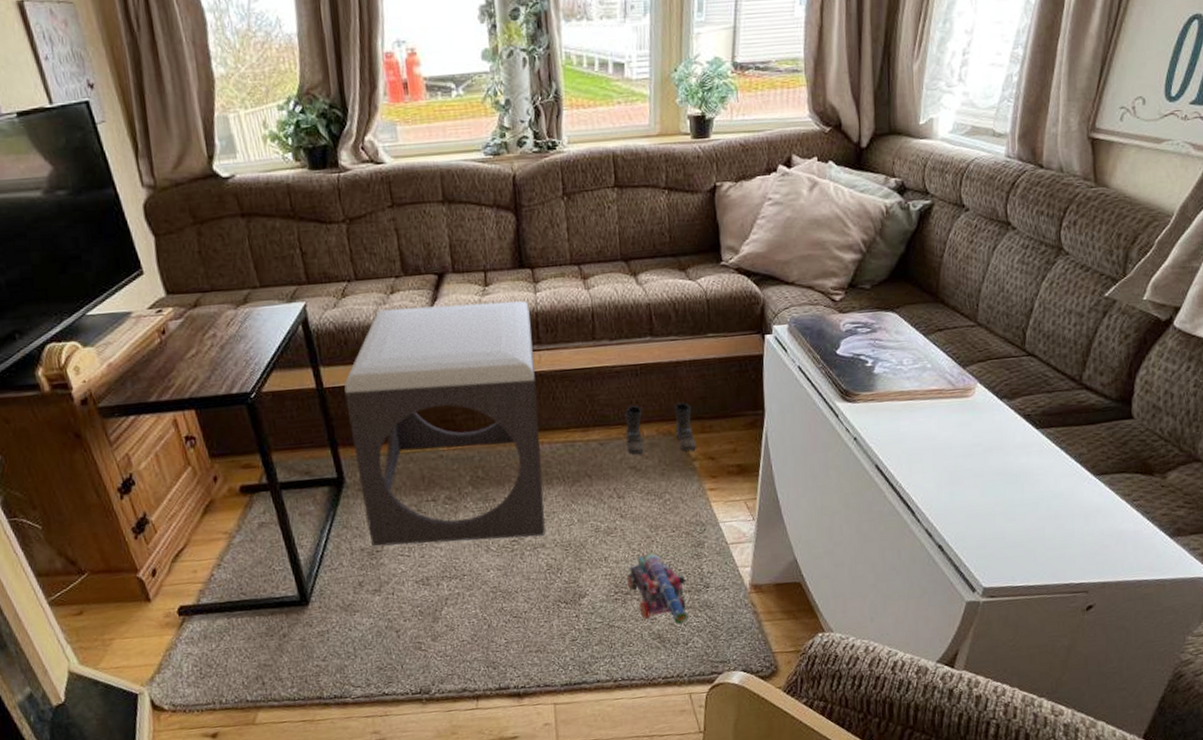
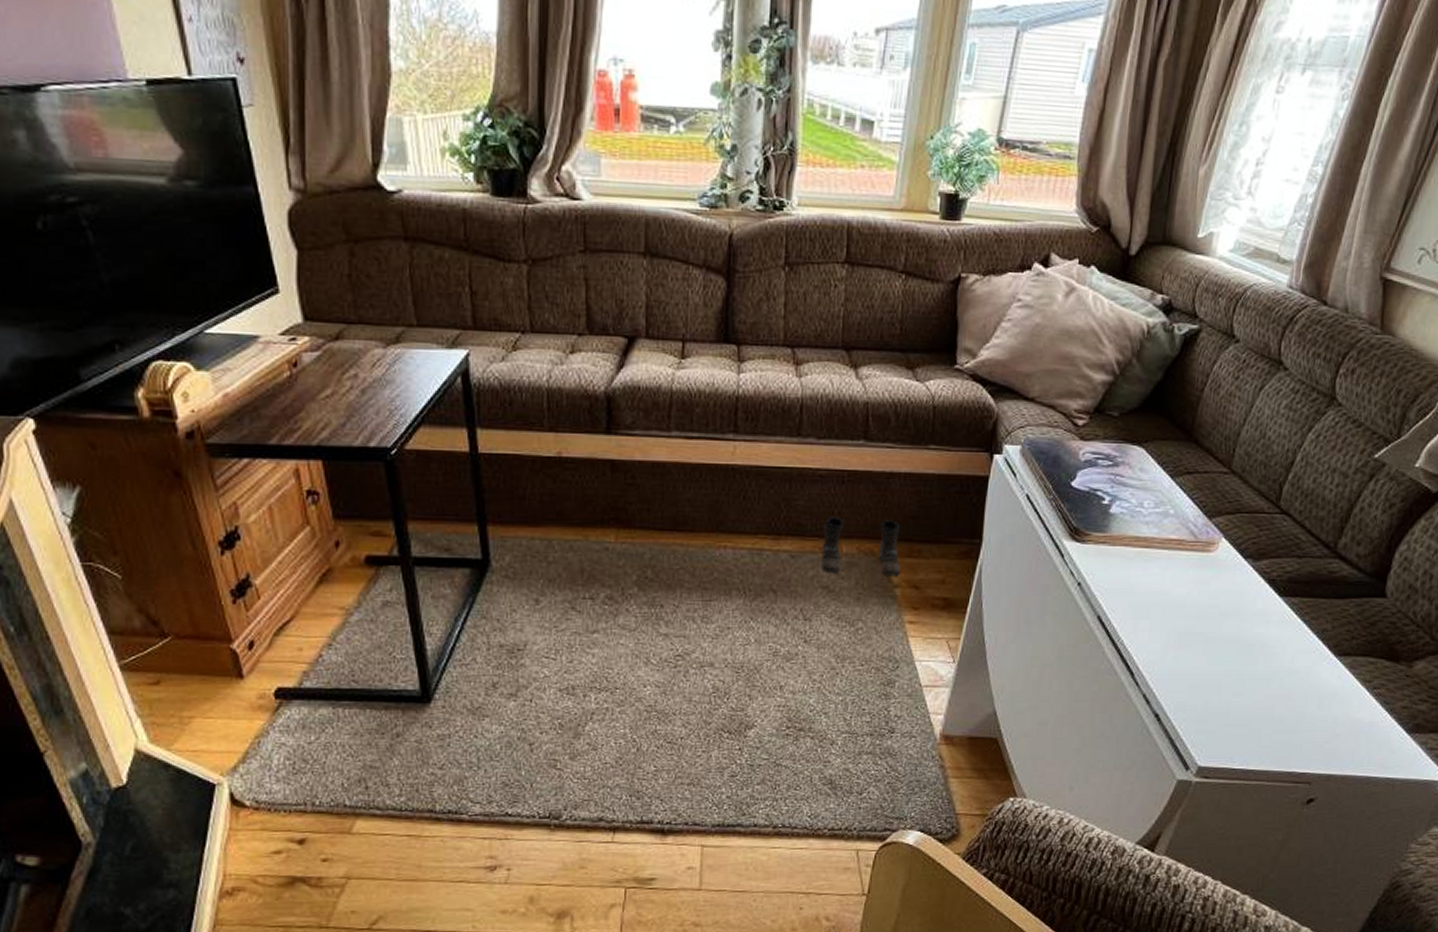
footstool: present [344,300,546,547] -> none [503,370,731,653]
toy cannon: present [626,552,689,625] -> none [802,685,869,772]

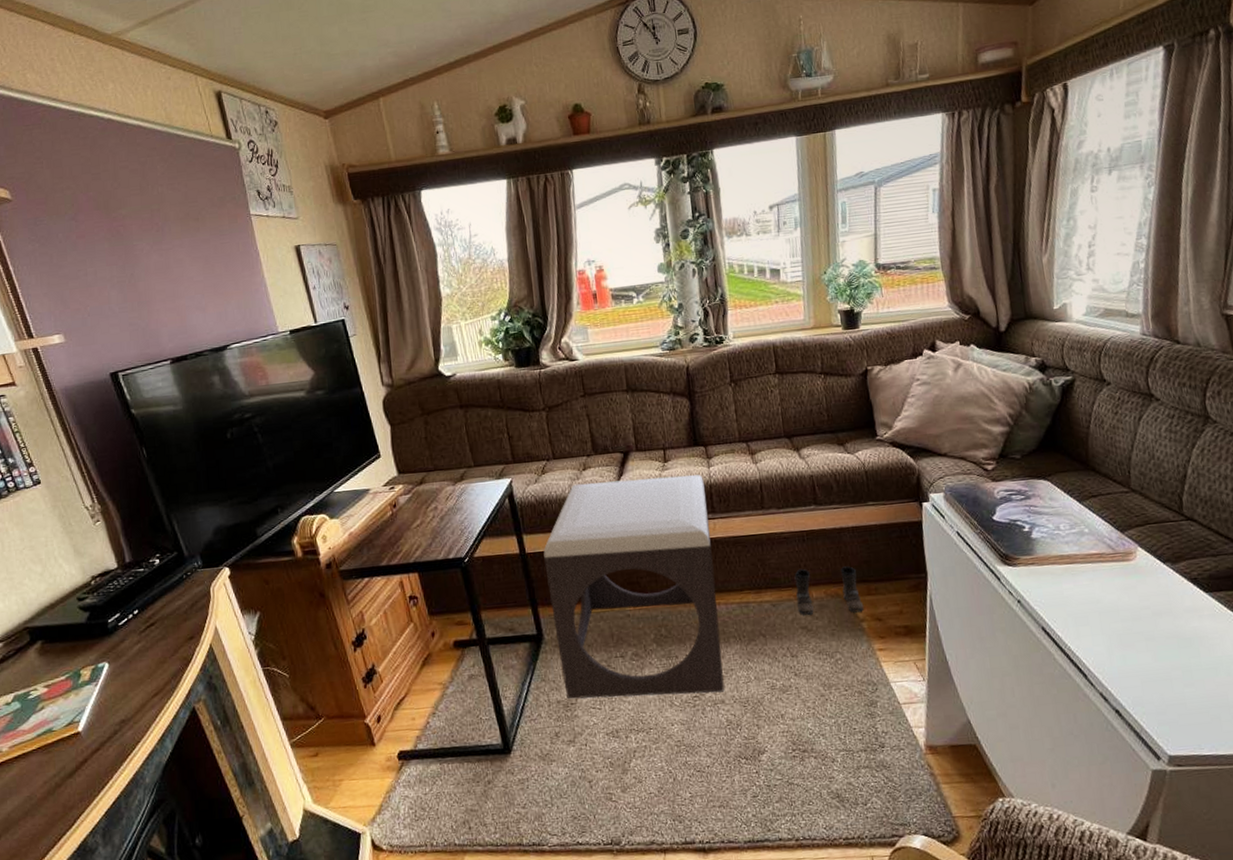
footstool: none [503,370,731,653] -> present [543,474,725,699]

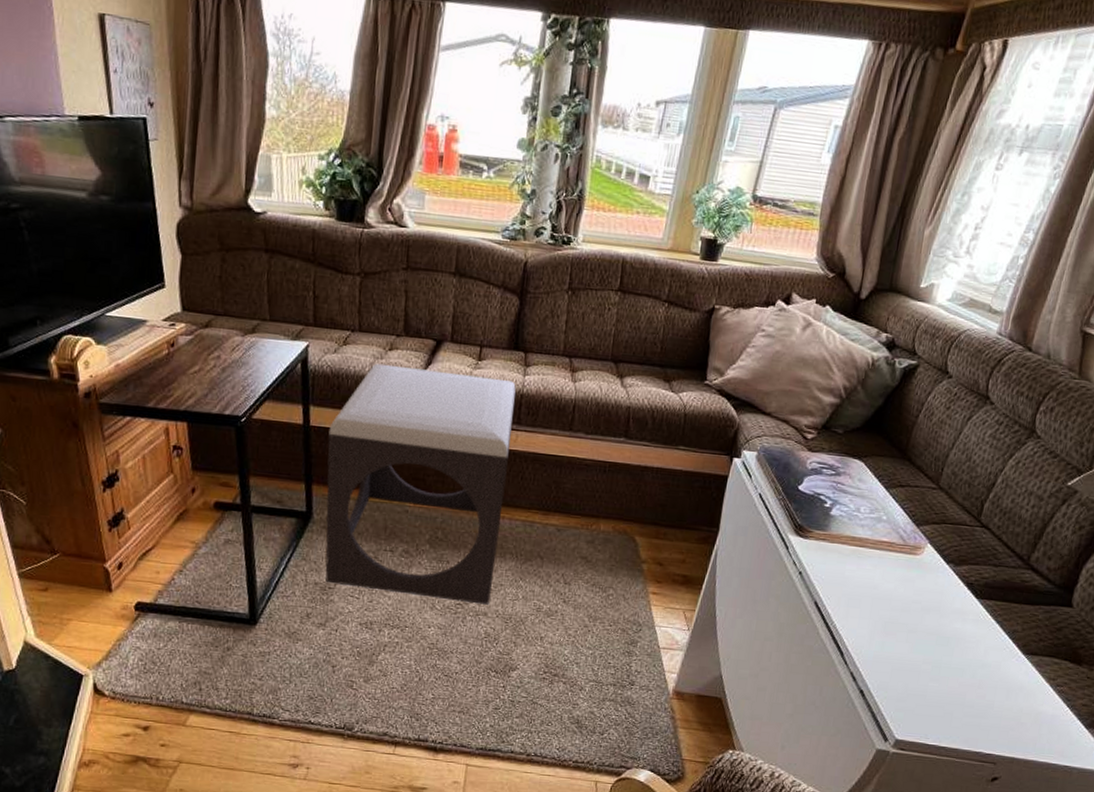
boots: present [794,566,864,615] -> none [582,499,651,554]

